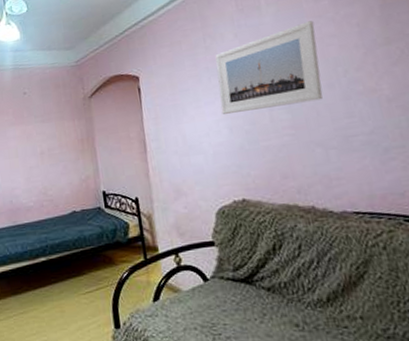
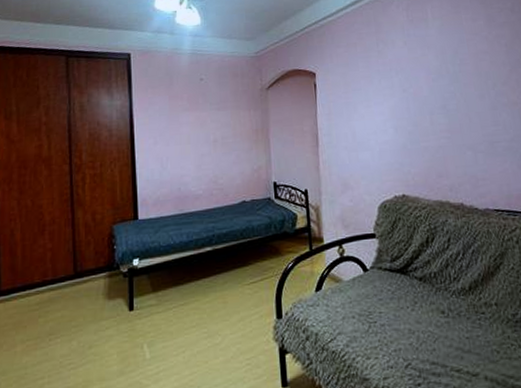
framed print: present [215,20,323,114] -> none [386,37,475,115]

